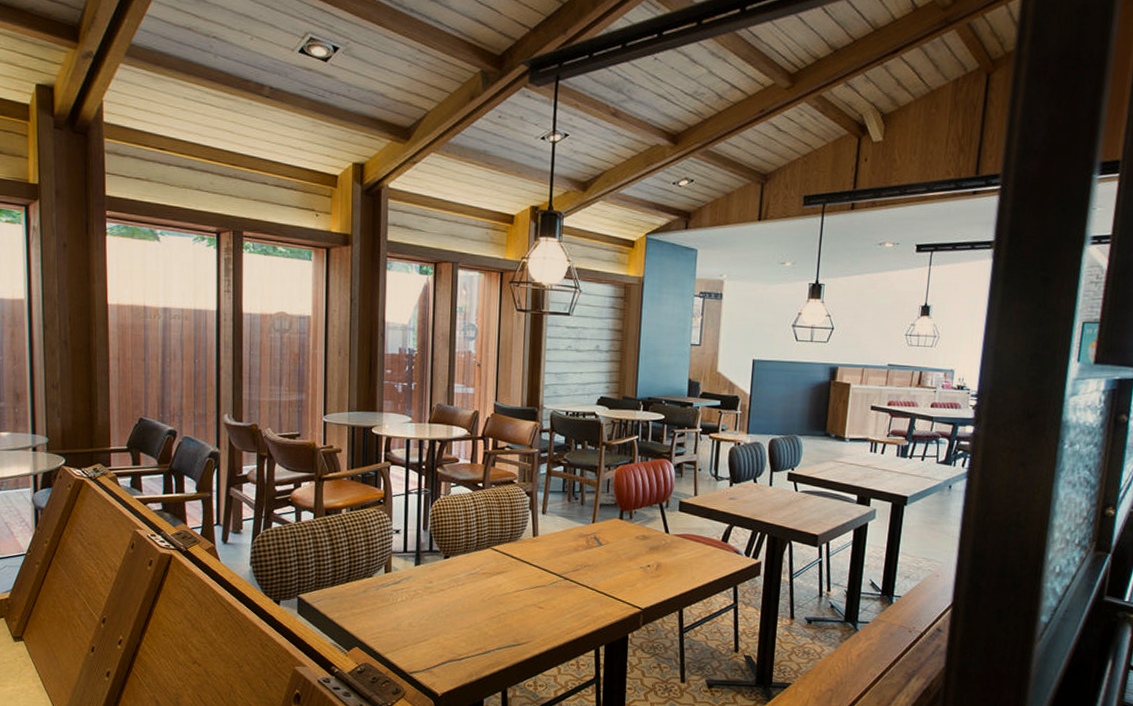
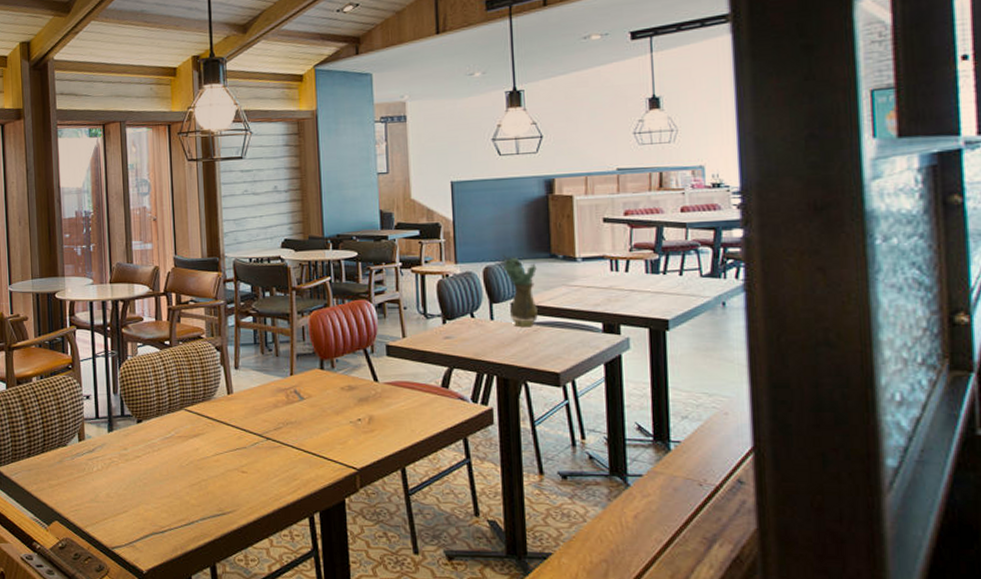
vase: none [785,430,813,495] -> present [502,255,538,328]

